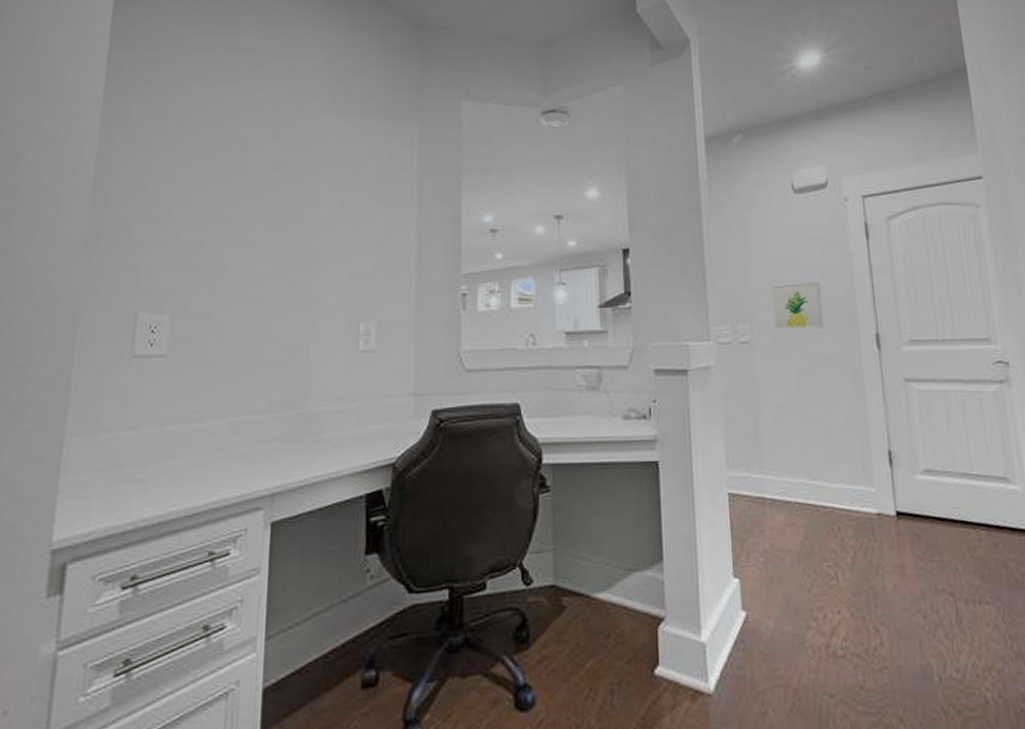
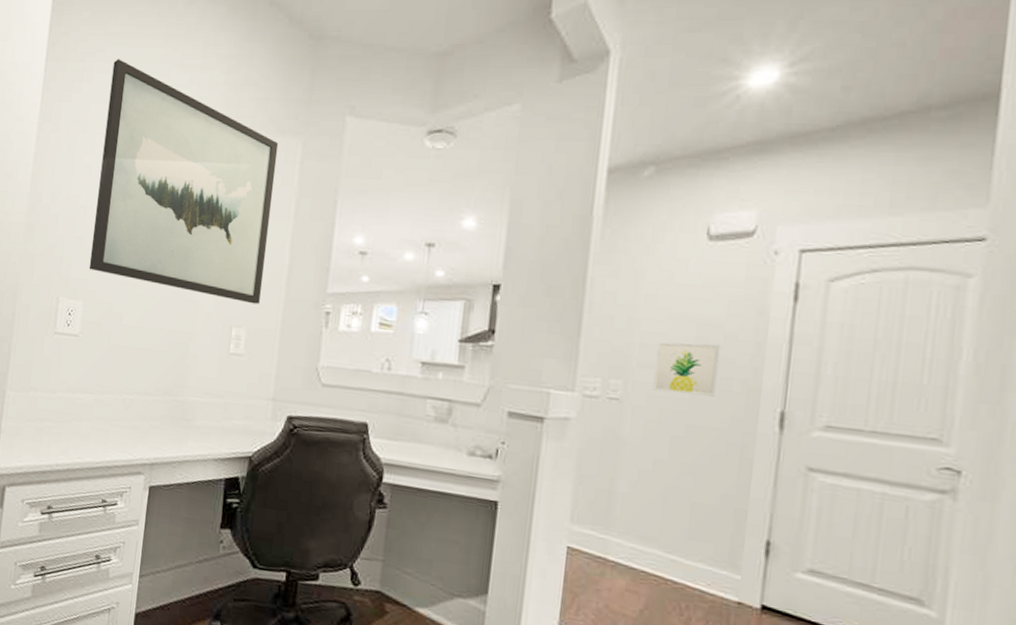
wall art: none [176,48,394,294] -> present [89,59,279,305]

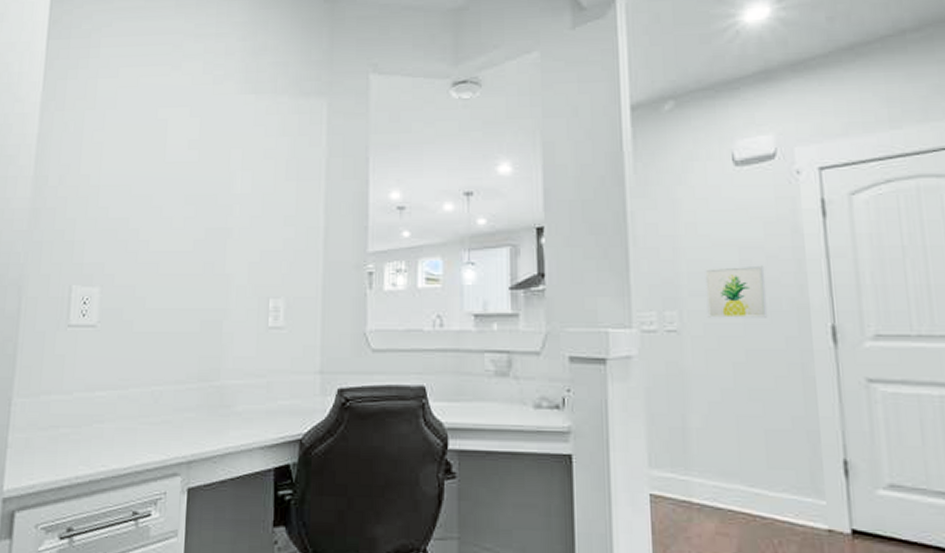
wall art: present [89,59,279,305] -> none [104,33,303,272]

